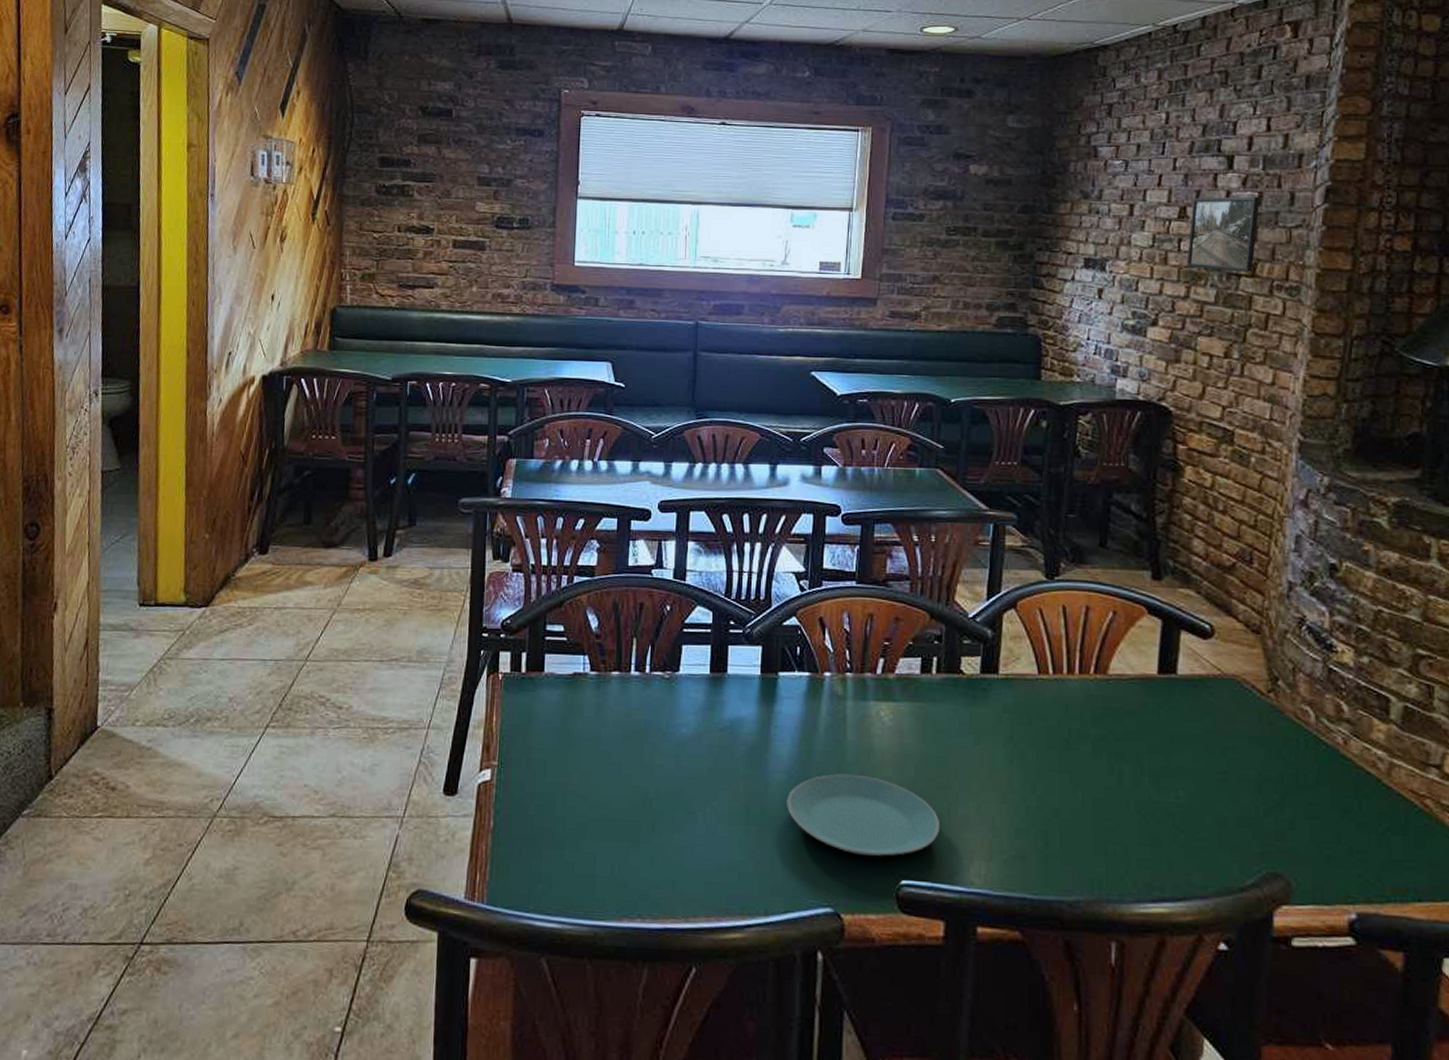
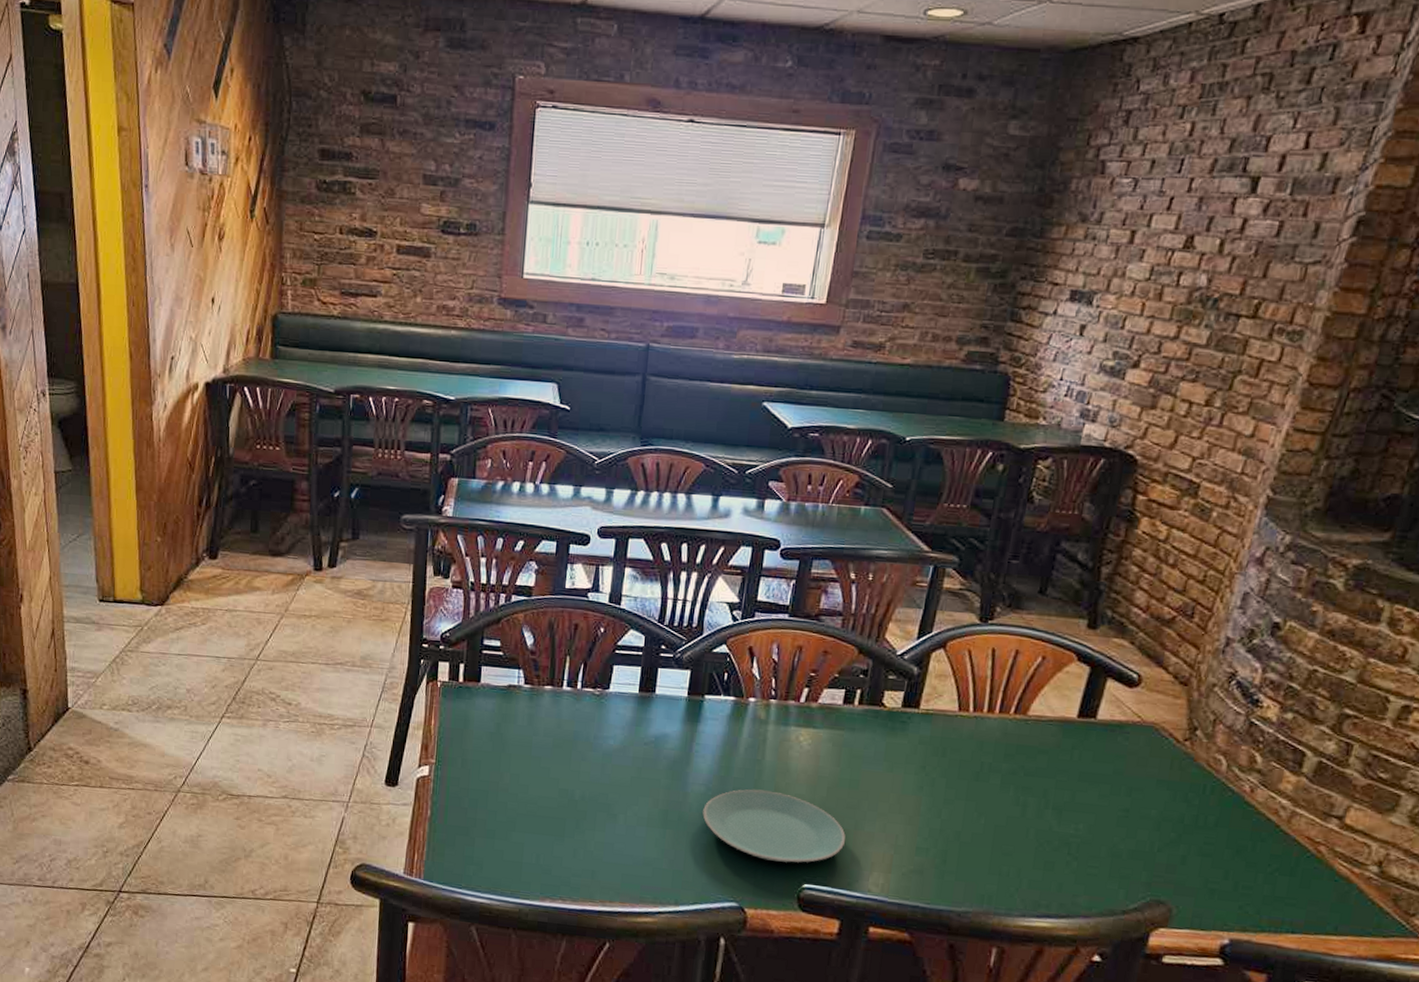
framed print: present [1186,196,1261,272] -> none [1182,225,1281,313]

